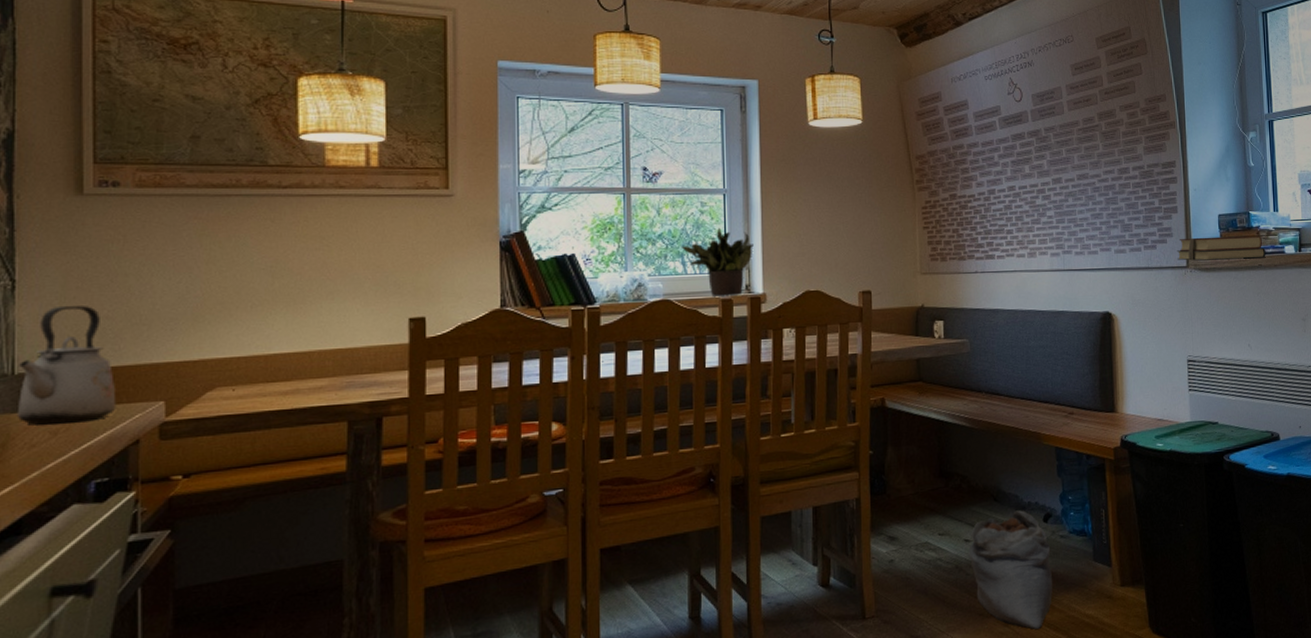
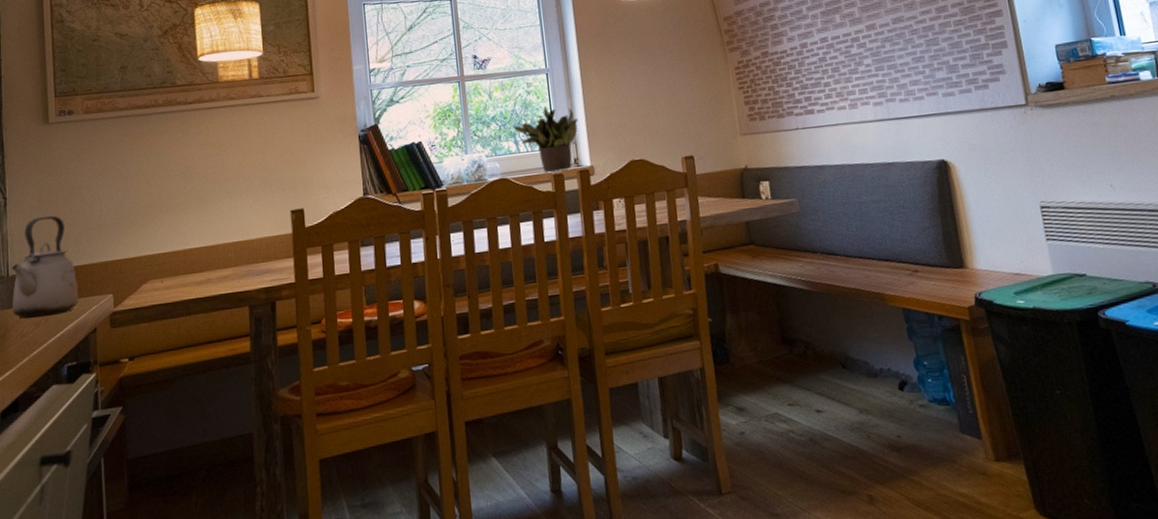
burlap sack: present [968,510,1052,629] -> none [821,377,919,509]
books: present [1177,235,1266,261] -> none [1012,63,1118,99]

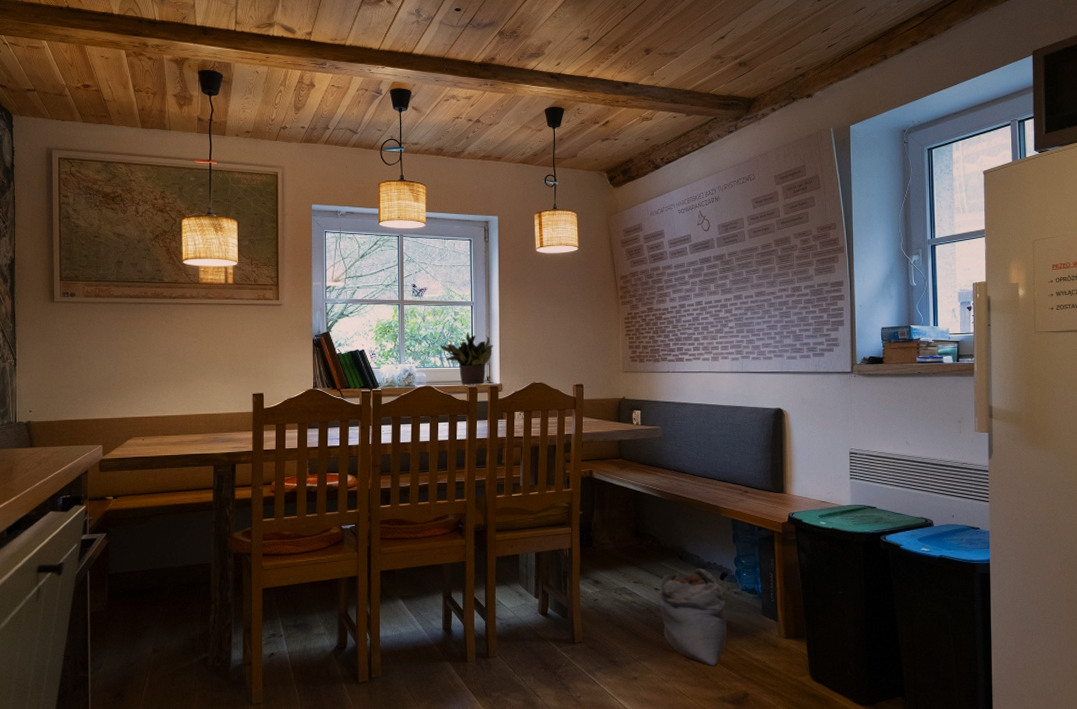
kettle: present [11,216,79,319] -> none [18,378,74,458]
burlap sack: none [821,377,919,509] -> present [658,568,727,666]

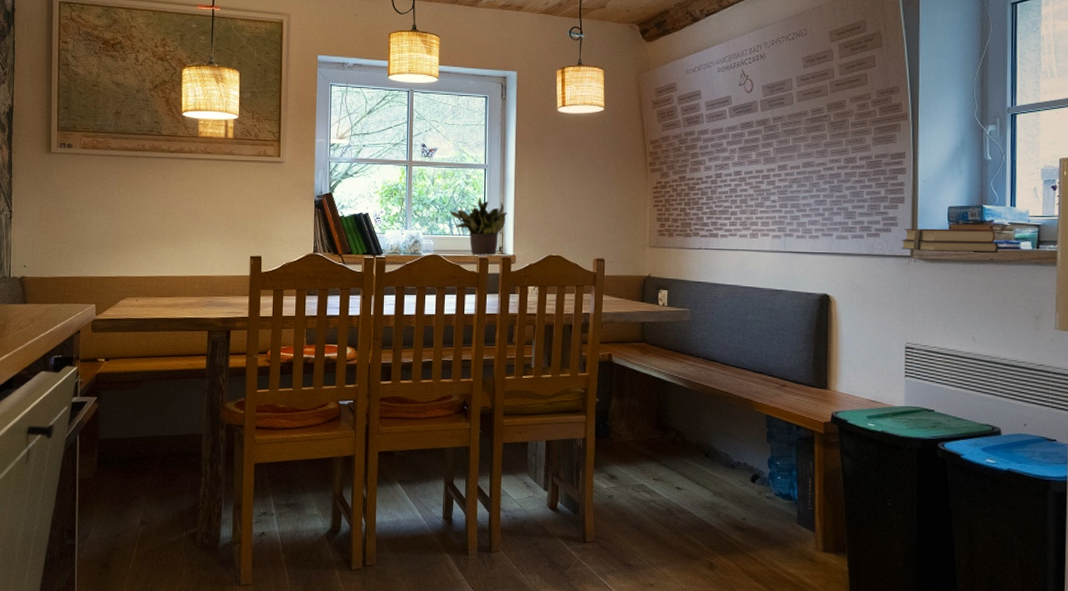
burlap sack: present [658,568,727,666] -> none [679,468,757,577]
books: none [842,346,925,367] -> present [901,228,998,253]

